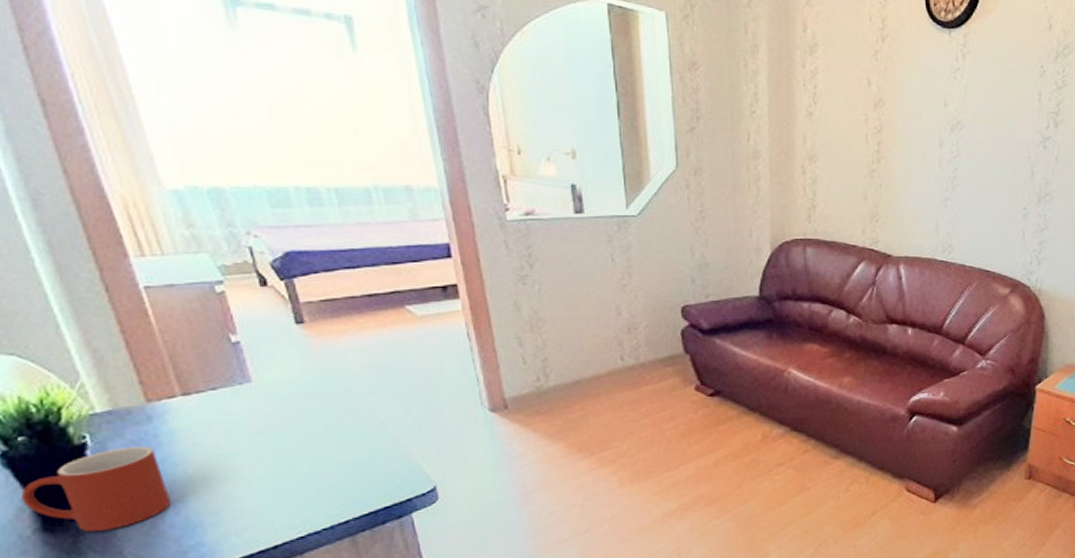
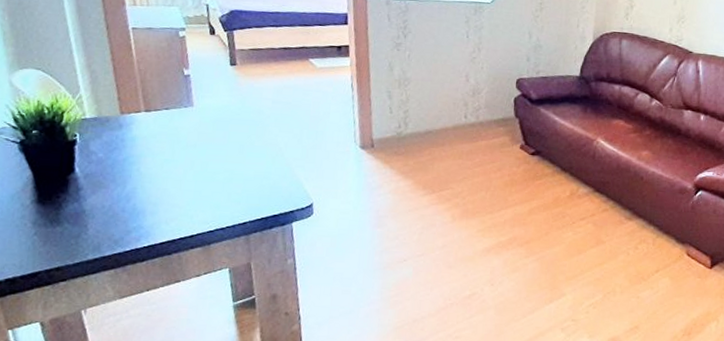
mug: present [22,446,172,532] -> none [28,146,126,208]

